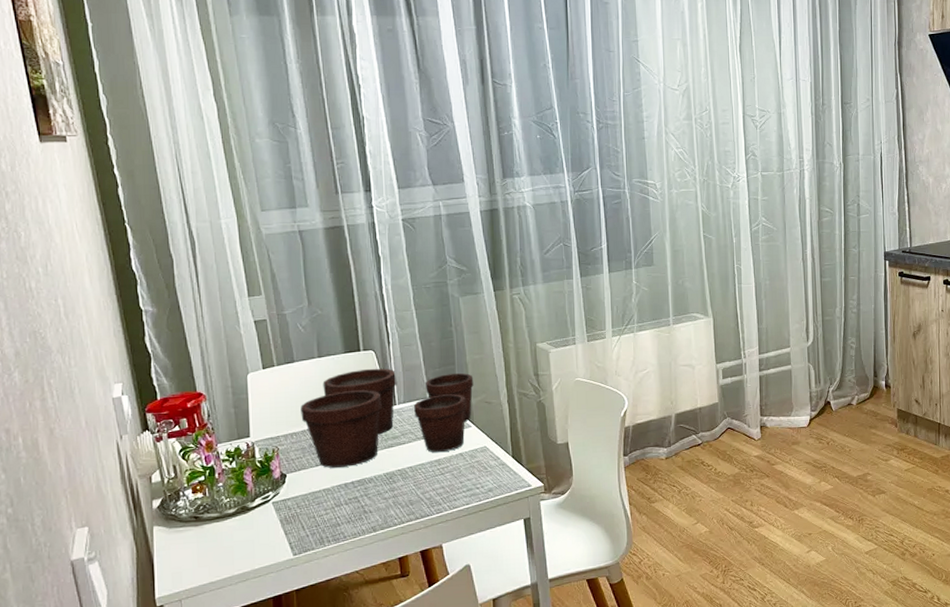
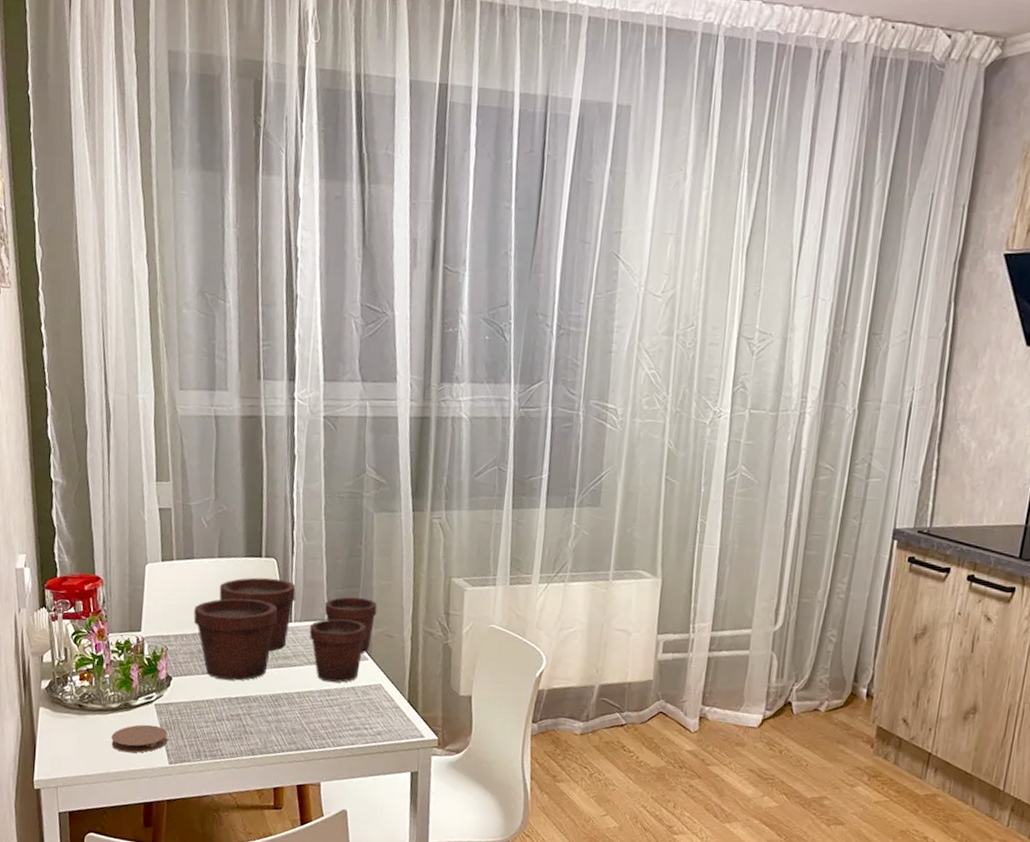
coaster: none [232,522,289,553] -> present [111,724,168,753]

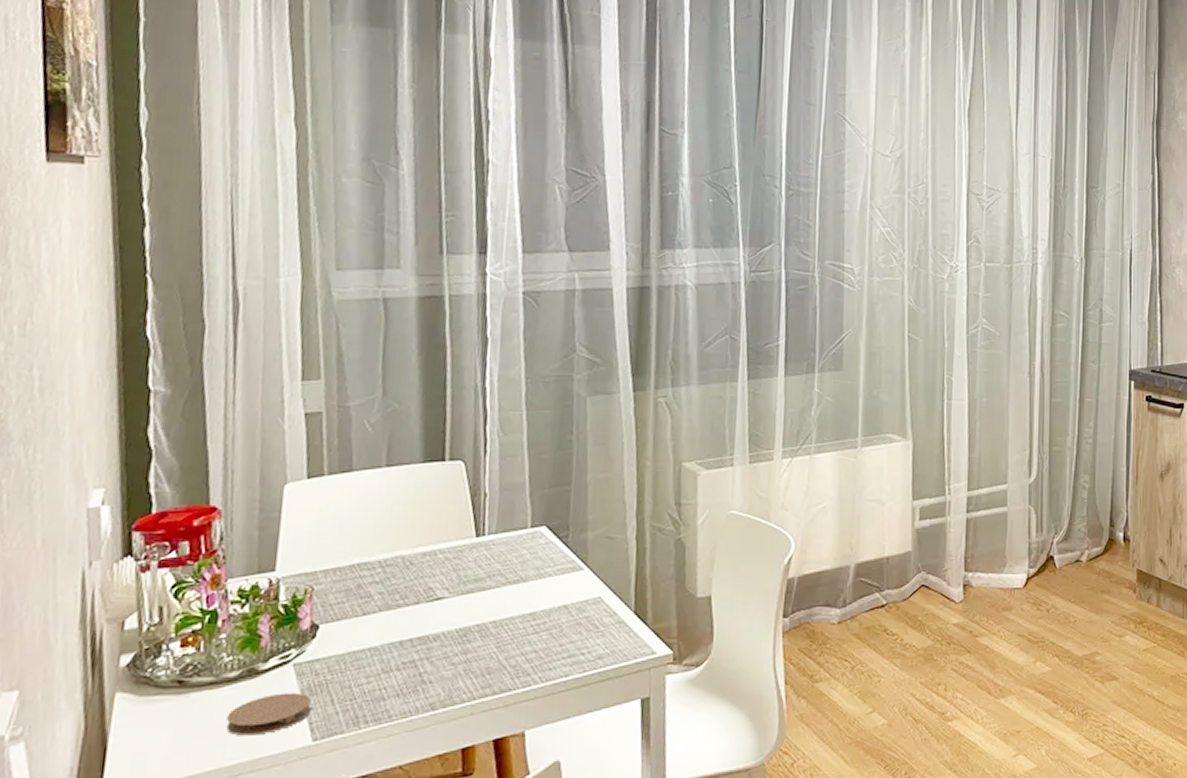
flower pot: present [193,577,377,683] -> none [351,484,594,618]

